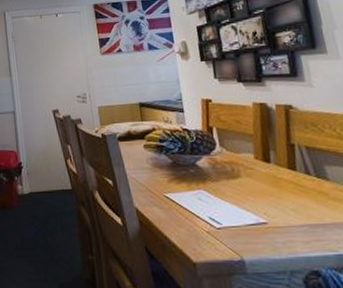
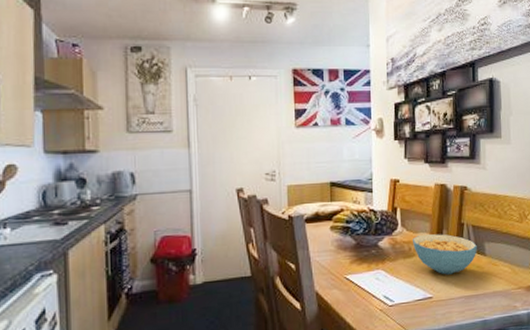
cereal bowl: none [235,155,317,199] -> present [413,234,477,275]

